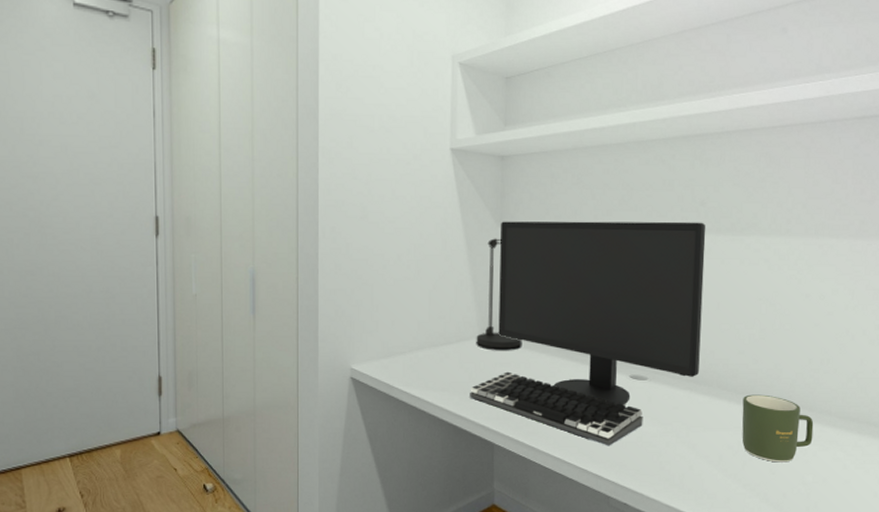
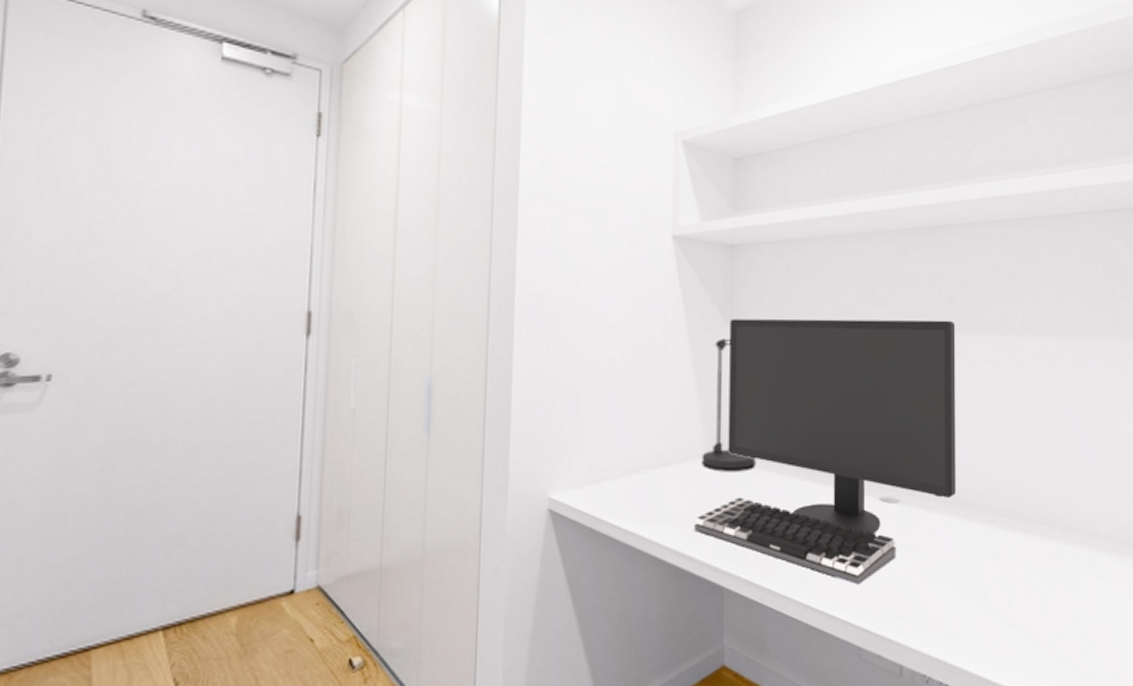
mug: present [742,394,814,463] -> none [1005,516,1083,597]

